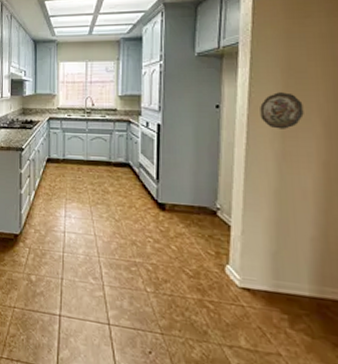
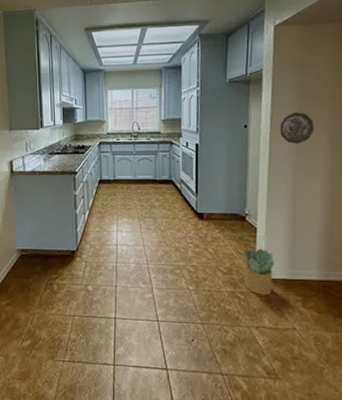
potted plant: none [211,249,253,309] -> present [241,248,274,295]

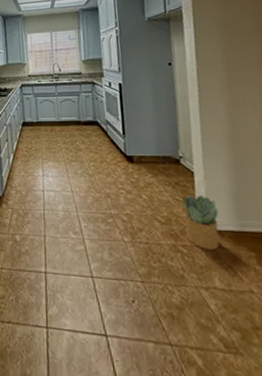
decorative plate: present [280,112,314,144] -> none [206,47,246,81]

